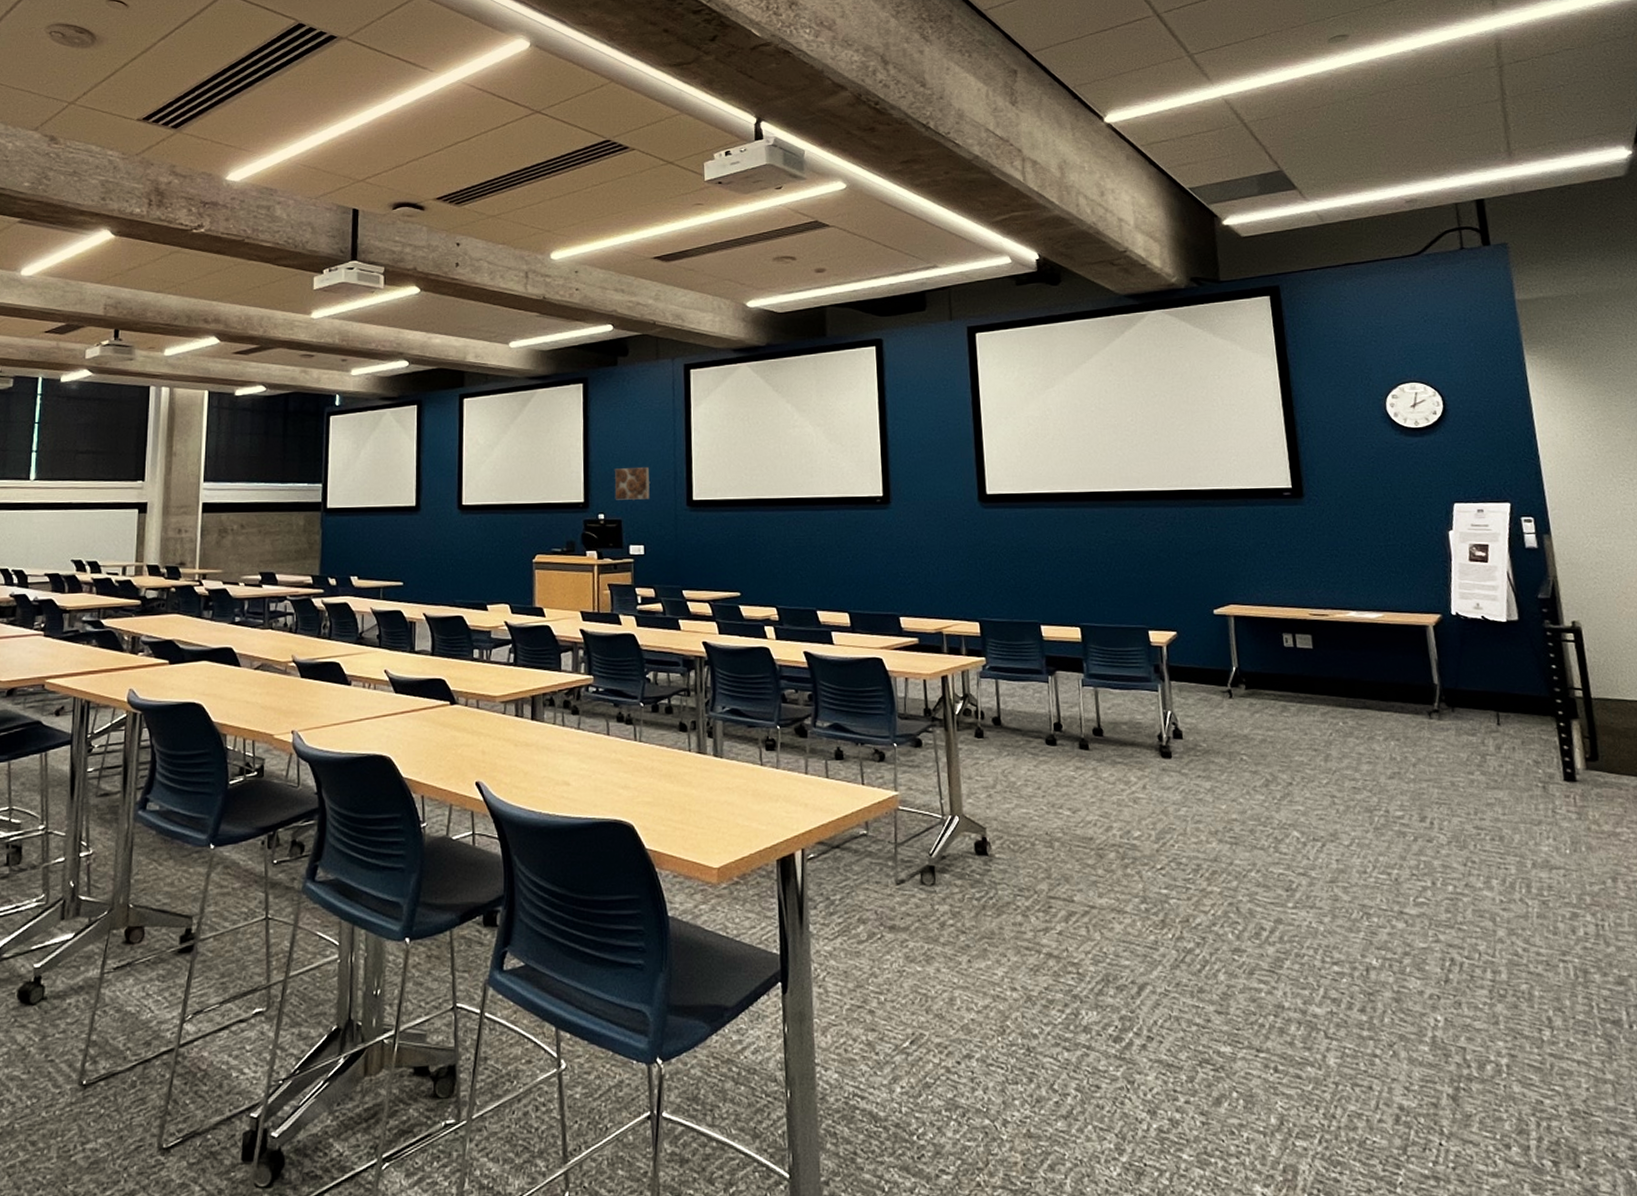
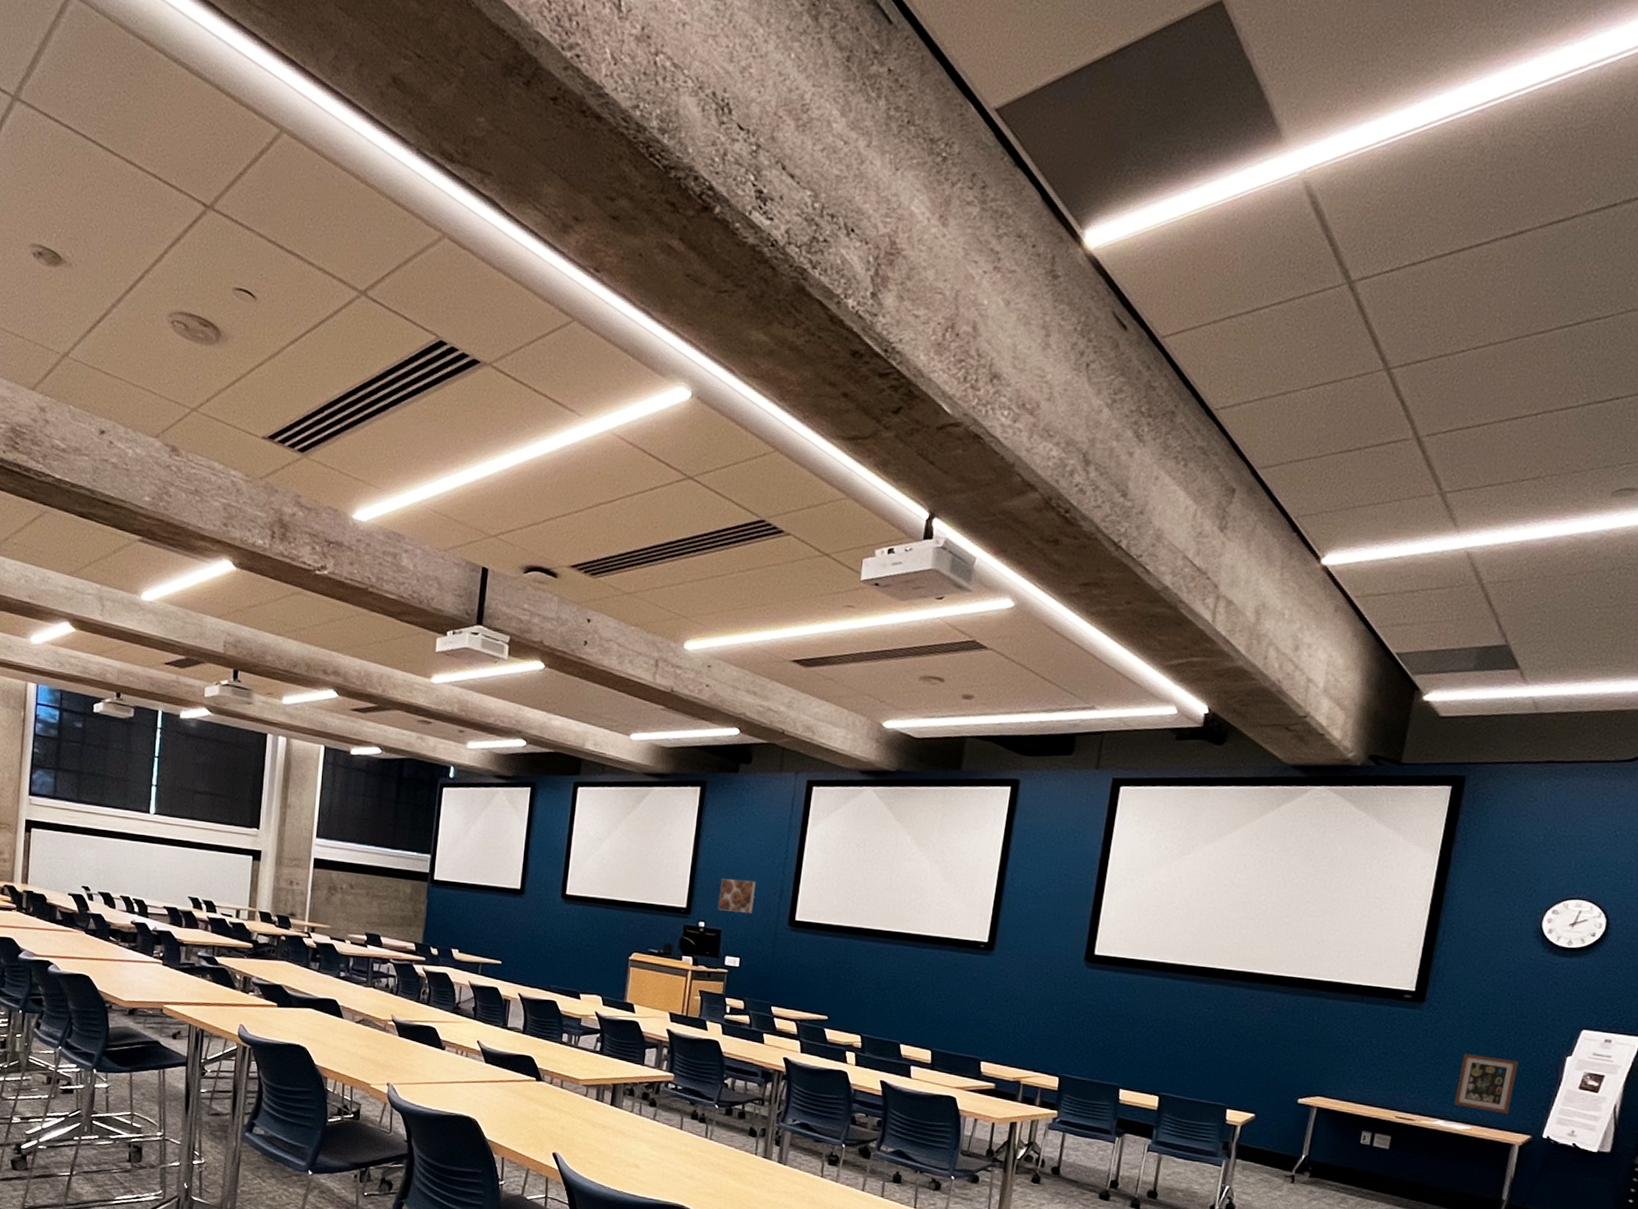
picture frame: none [1354,541,1413,597] -> present [1454,1054,1519,1115]

